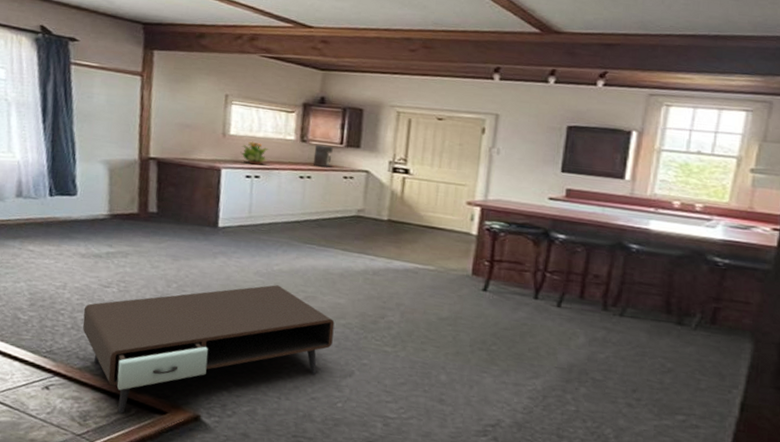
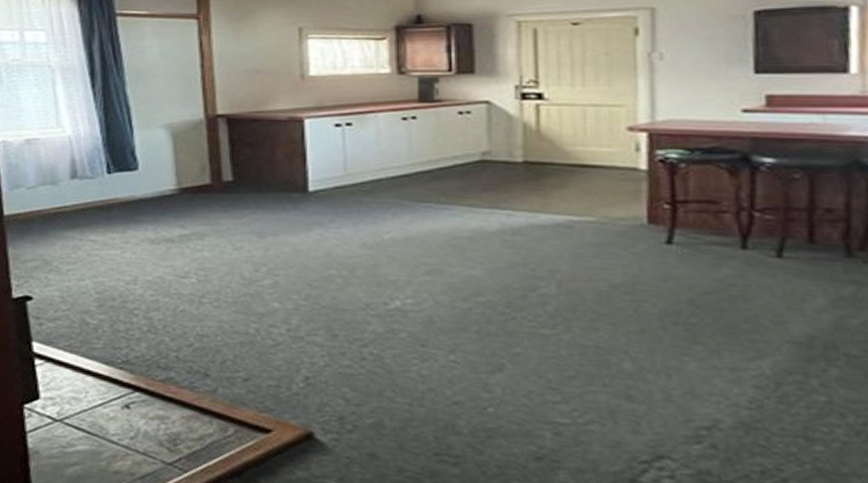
coffee table: present [82,285,335,413] -> none [160,258,471,434]
potted flower: present [240,141,269,165] -> none [325,81,360,109]

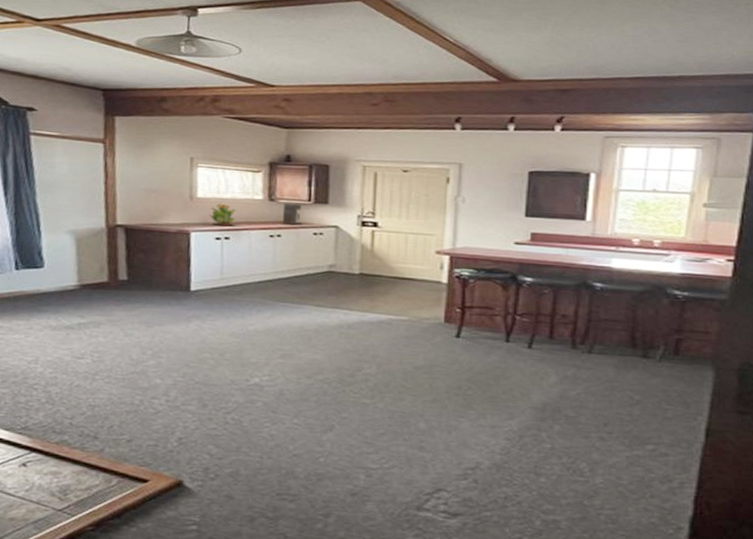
potted flower: none [325,81,360,109] -> present [209,203,238,226]

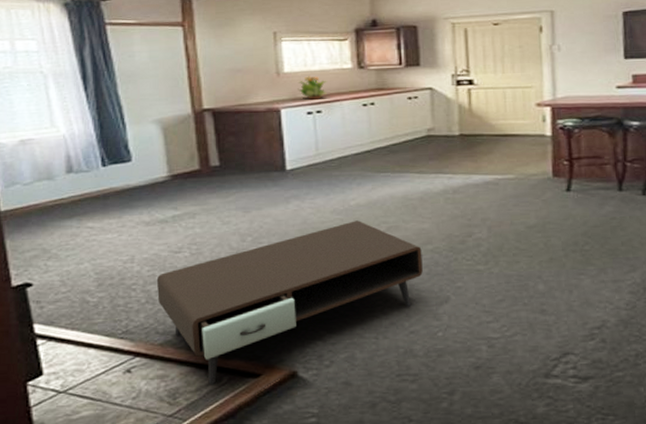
coffee table: none [57,345,312,485] -> present [156,220,423,384]
coffee maker: present [282,202,303,225] -> none [373,68,396,92]

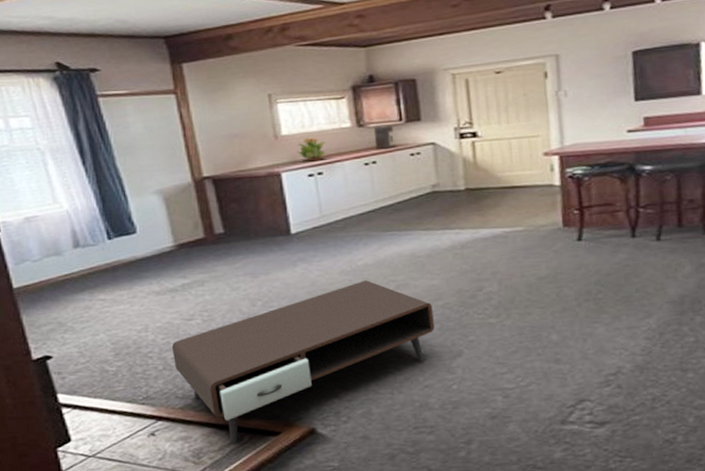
coffee maker: none [373,68,396,92] -> present [373,125,397,150]

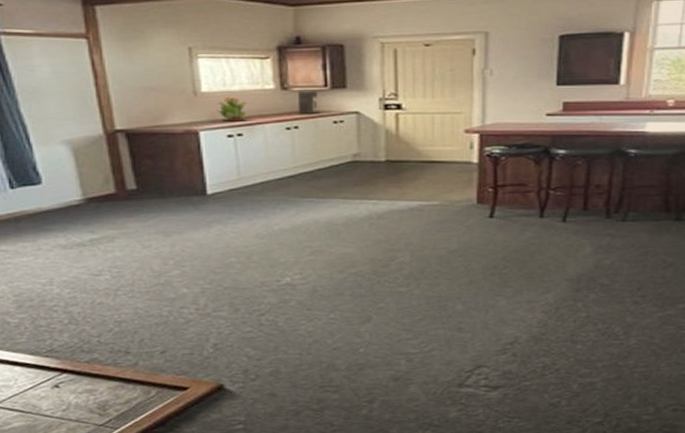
coffee table: present [171,280,435,443] -> none [78,245,346,397]

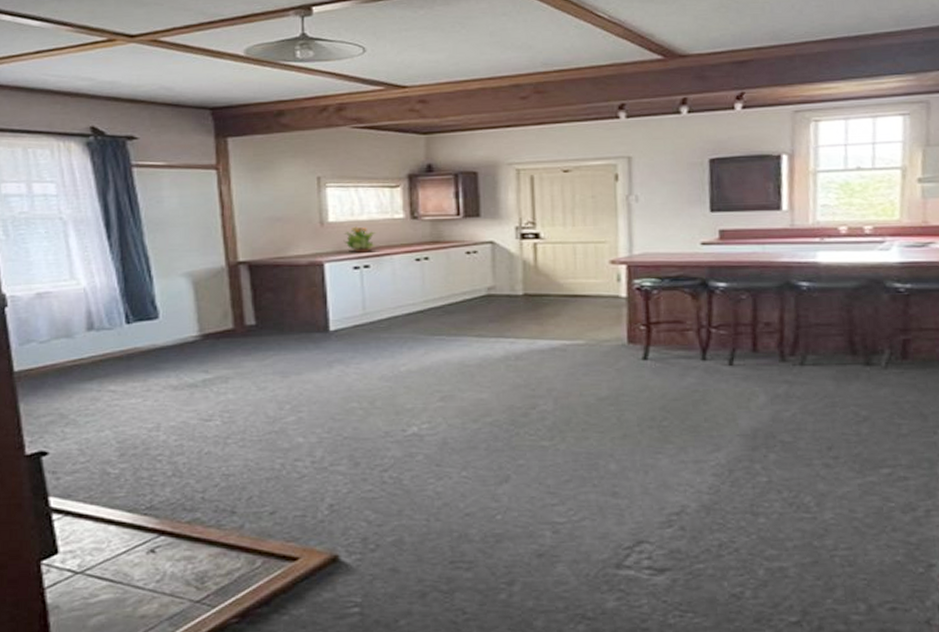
coffee maker: present [297,90,321,115] -> none [428,219,453,245]

